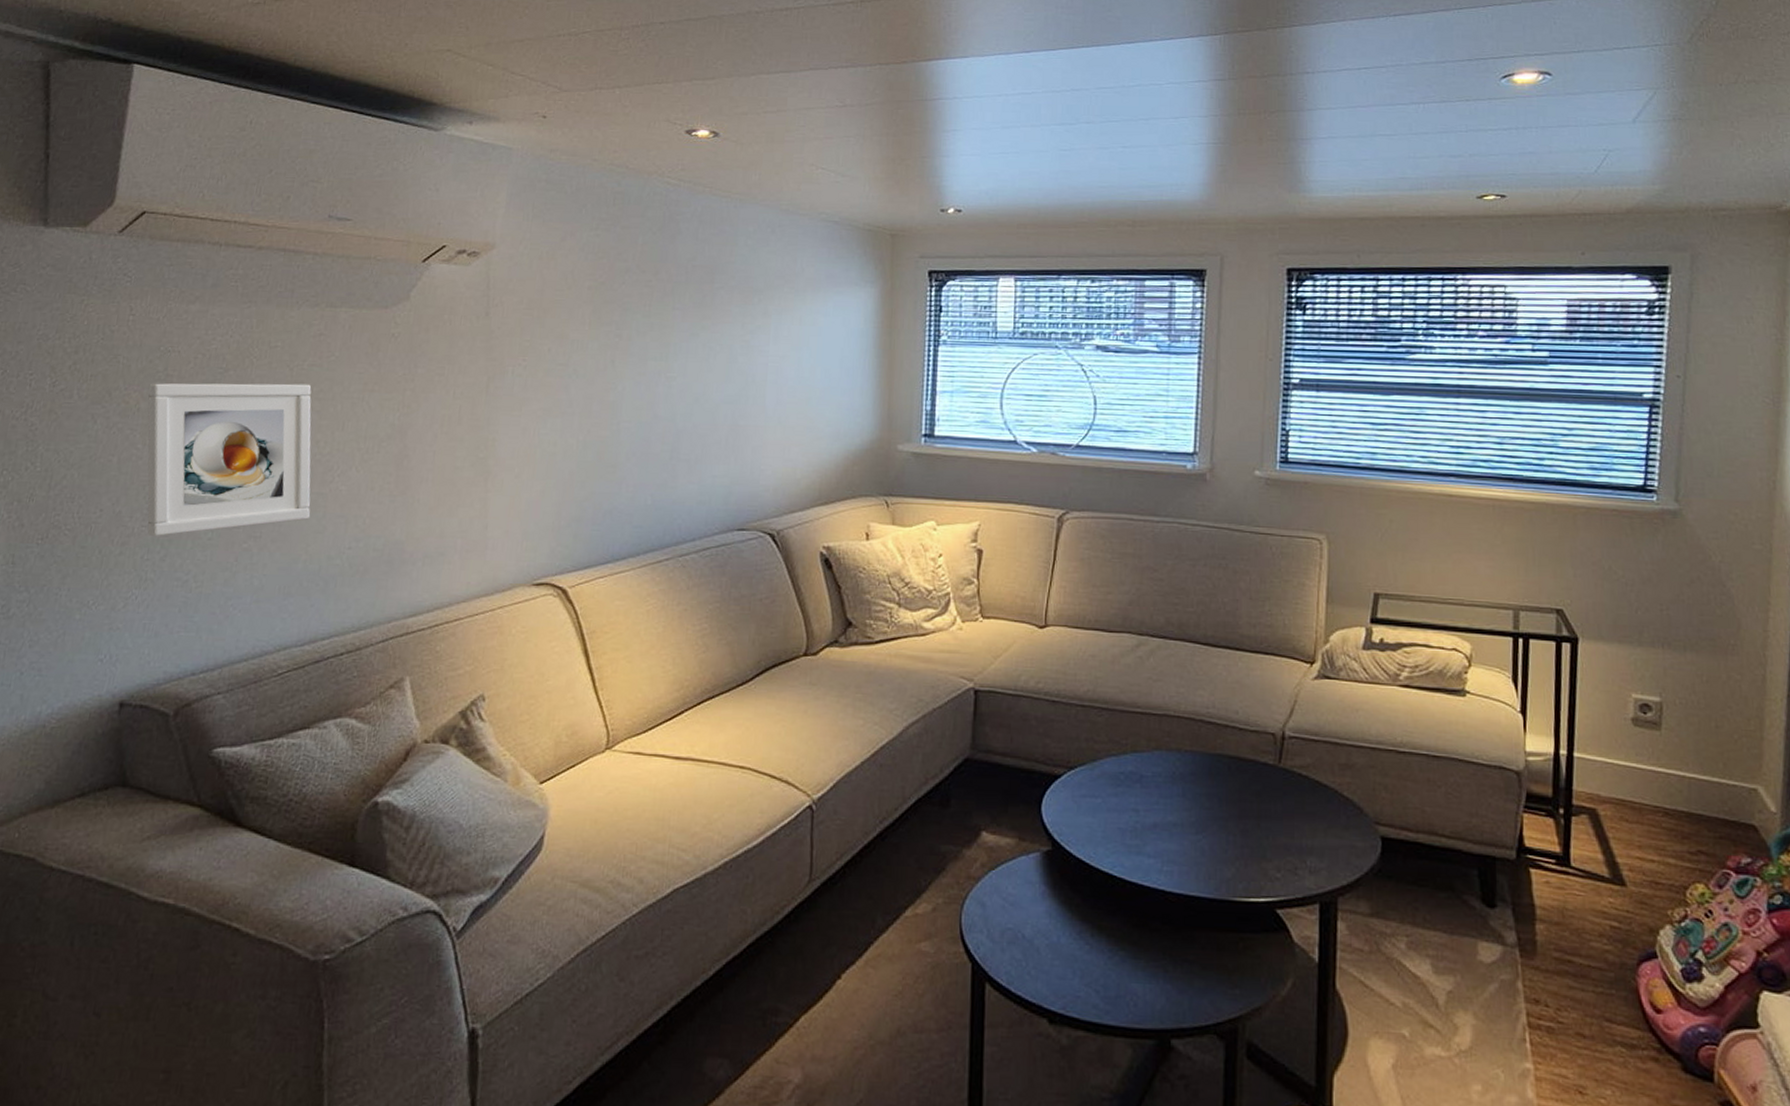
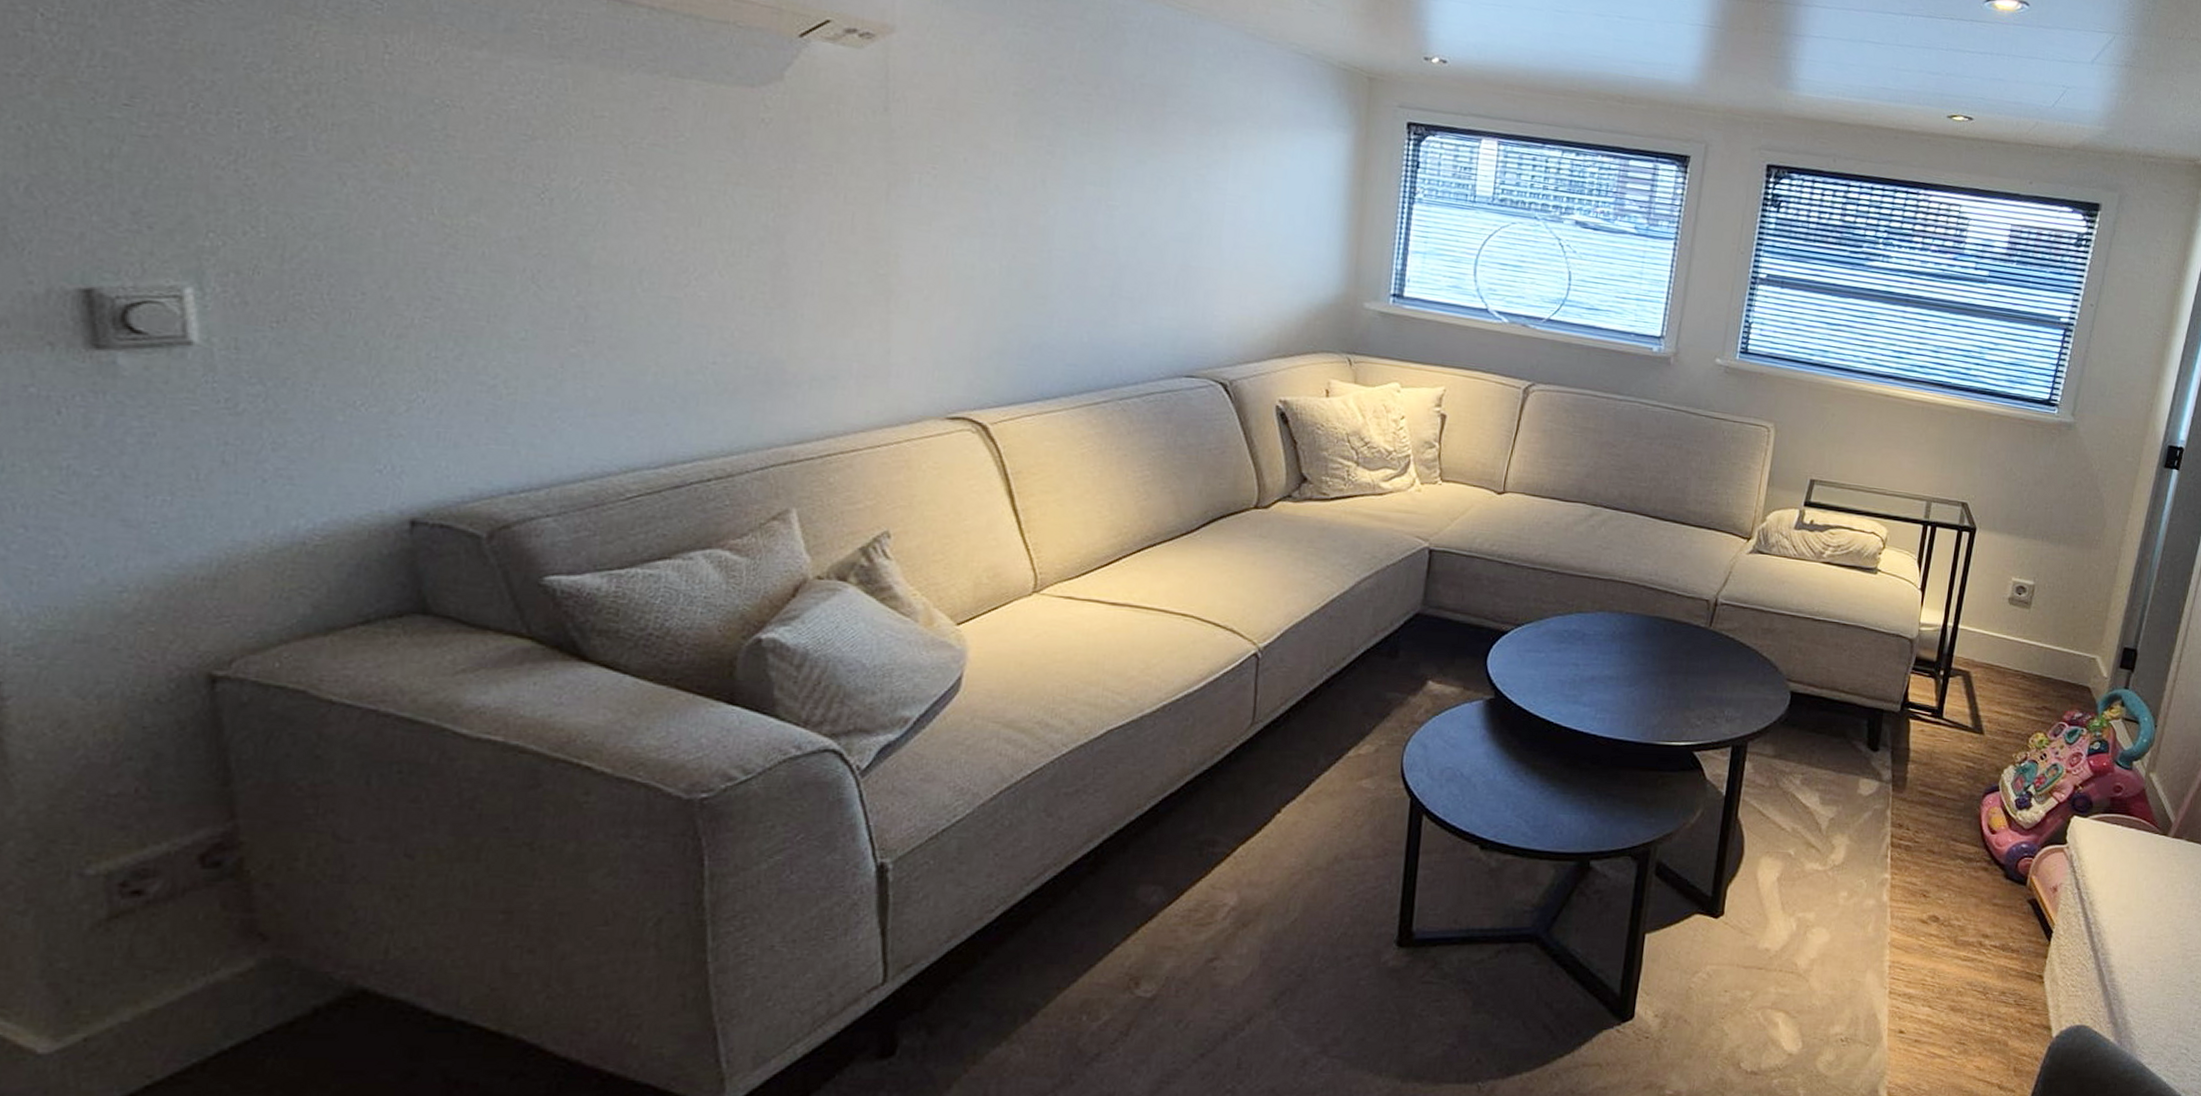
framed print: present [147,383,312,536] -> none [420,143,661,331]

